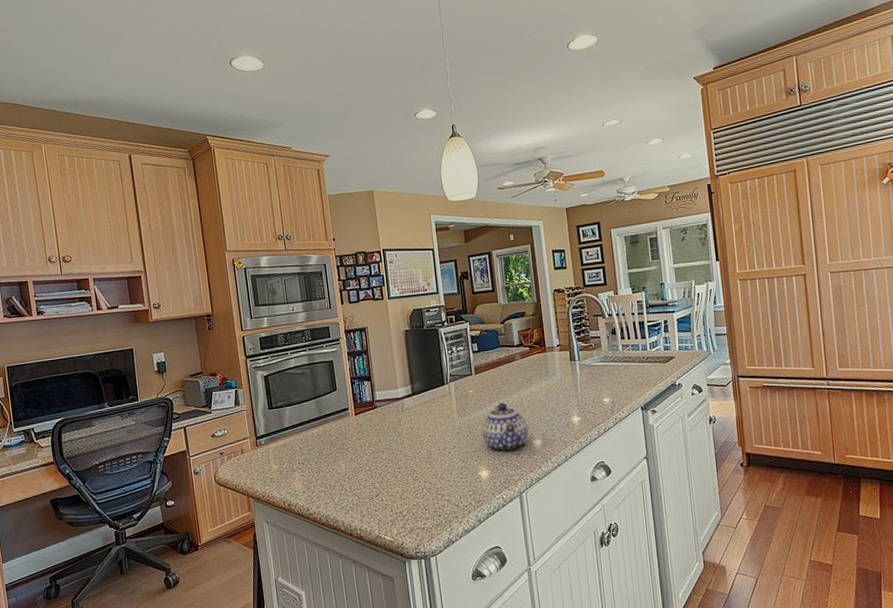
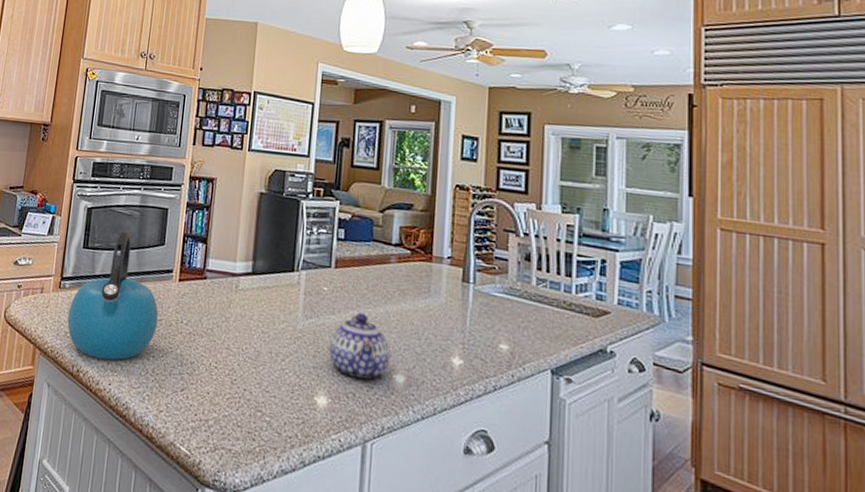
kettle: none [269,386,346,492] -> present [67,229,159,361]

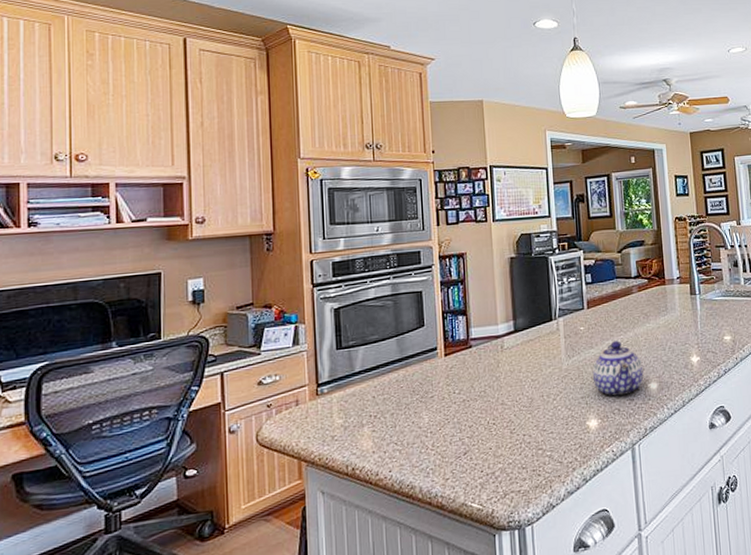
kettle: present [67,229,159,361] -> none [331,321,430,452]

